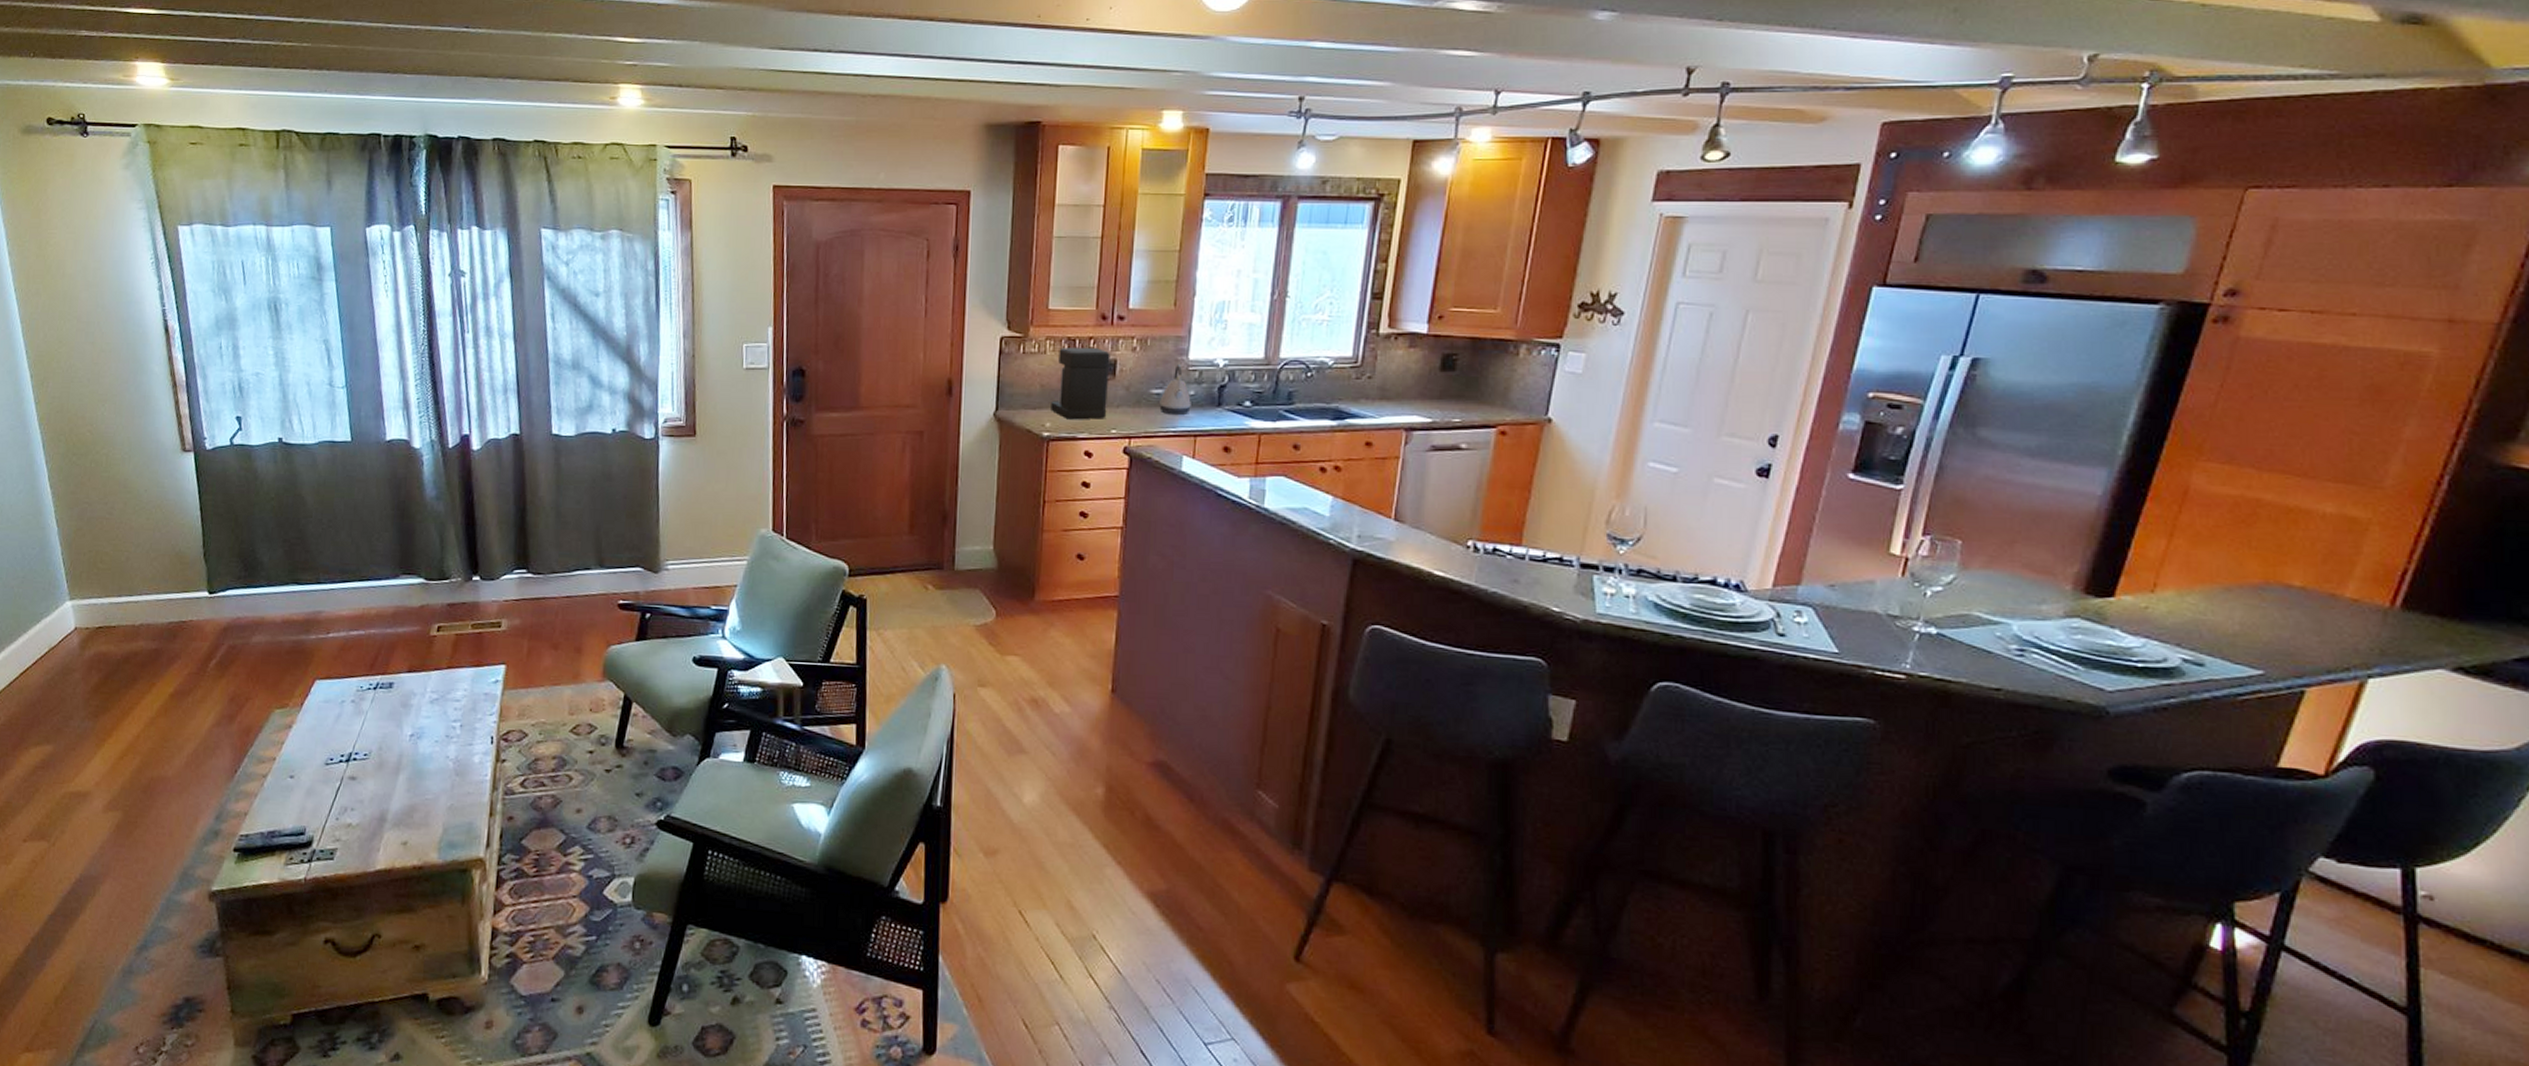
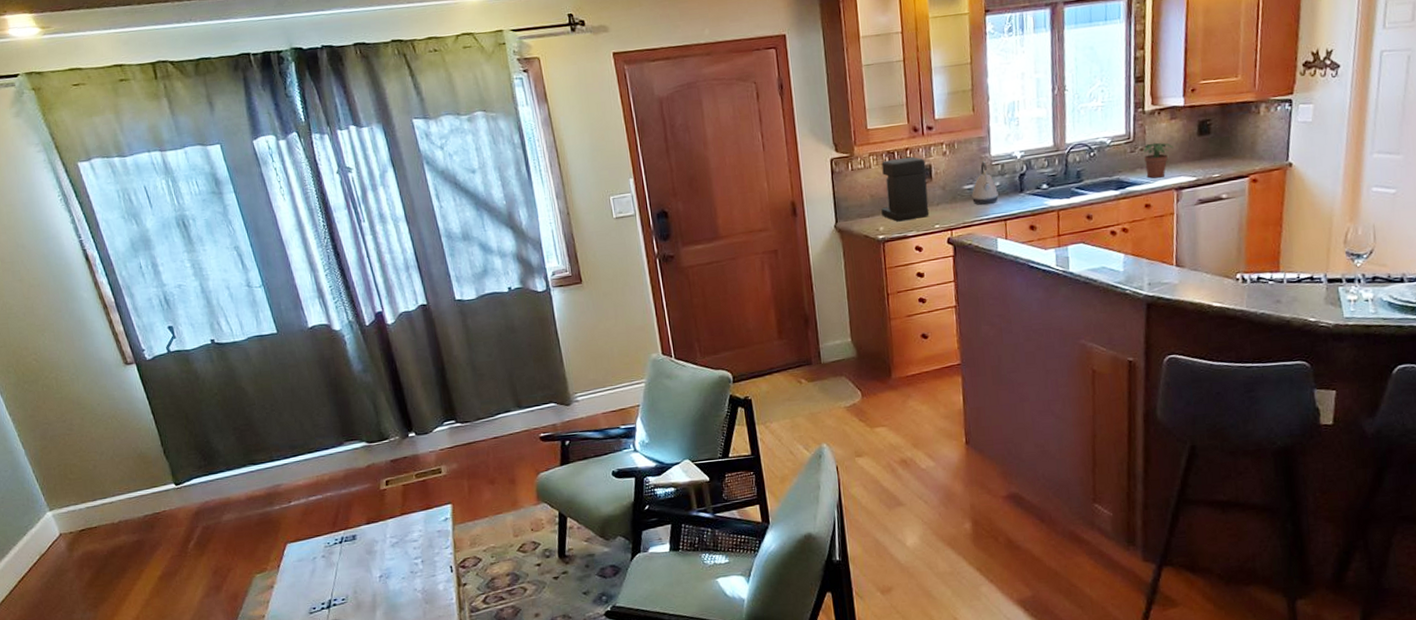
potted plant: none [1371,371,1408,413] -> present [1144,142,1173,179]

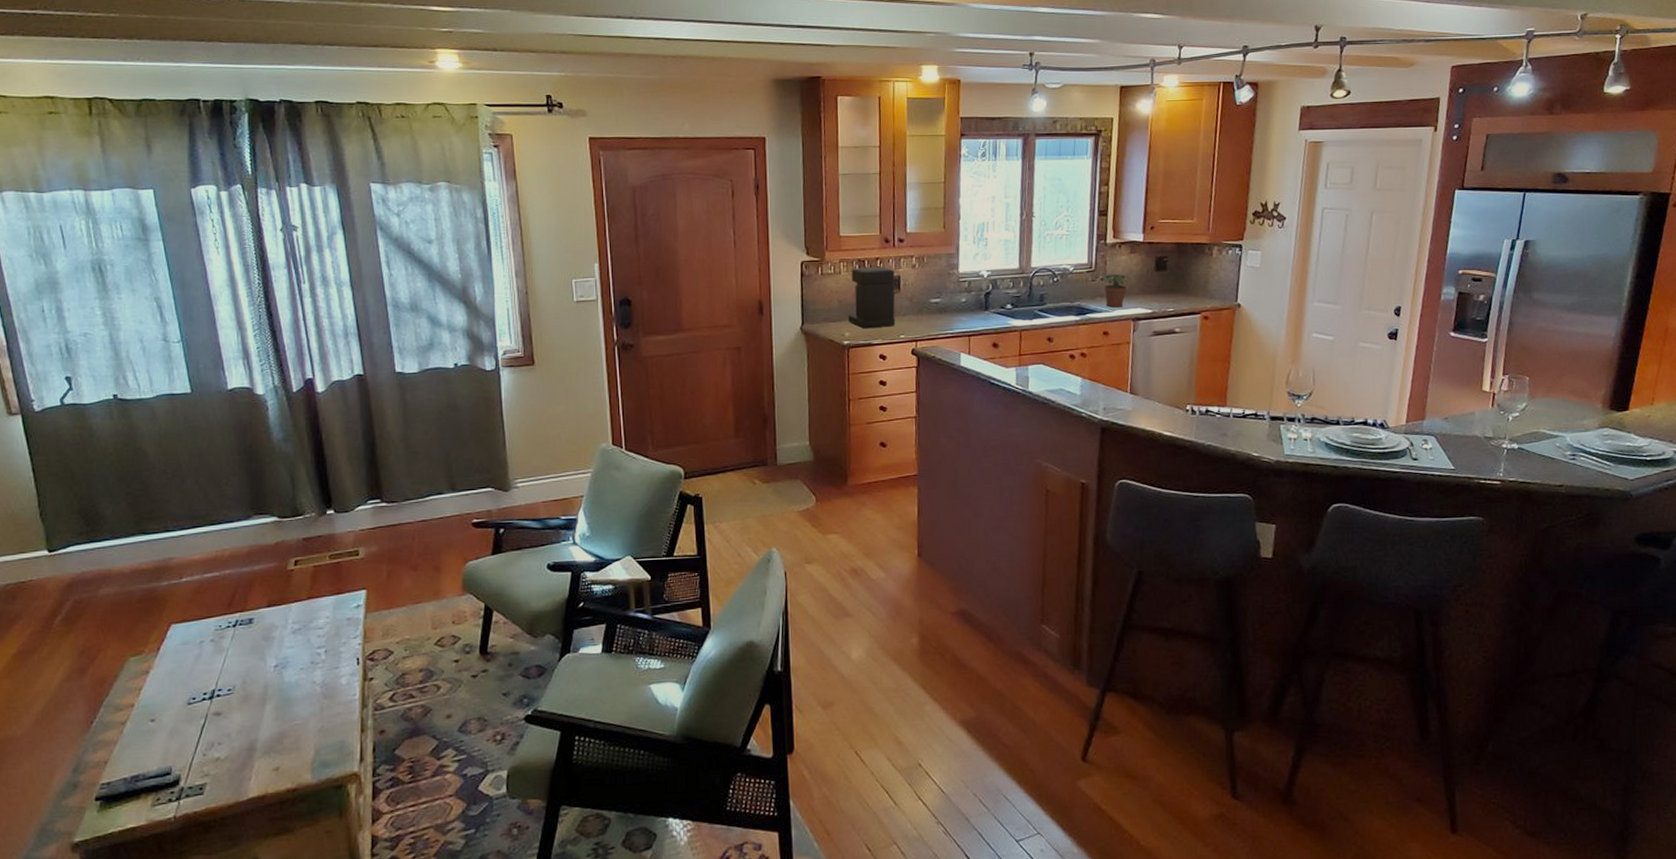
kettle: present [972,160,998,205] -> none [938,276,964,320]

